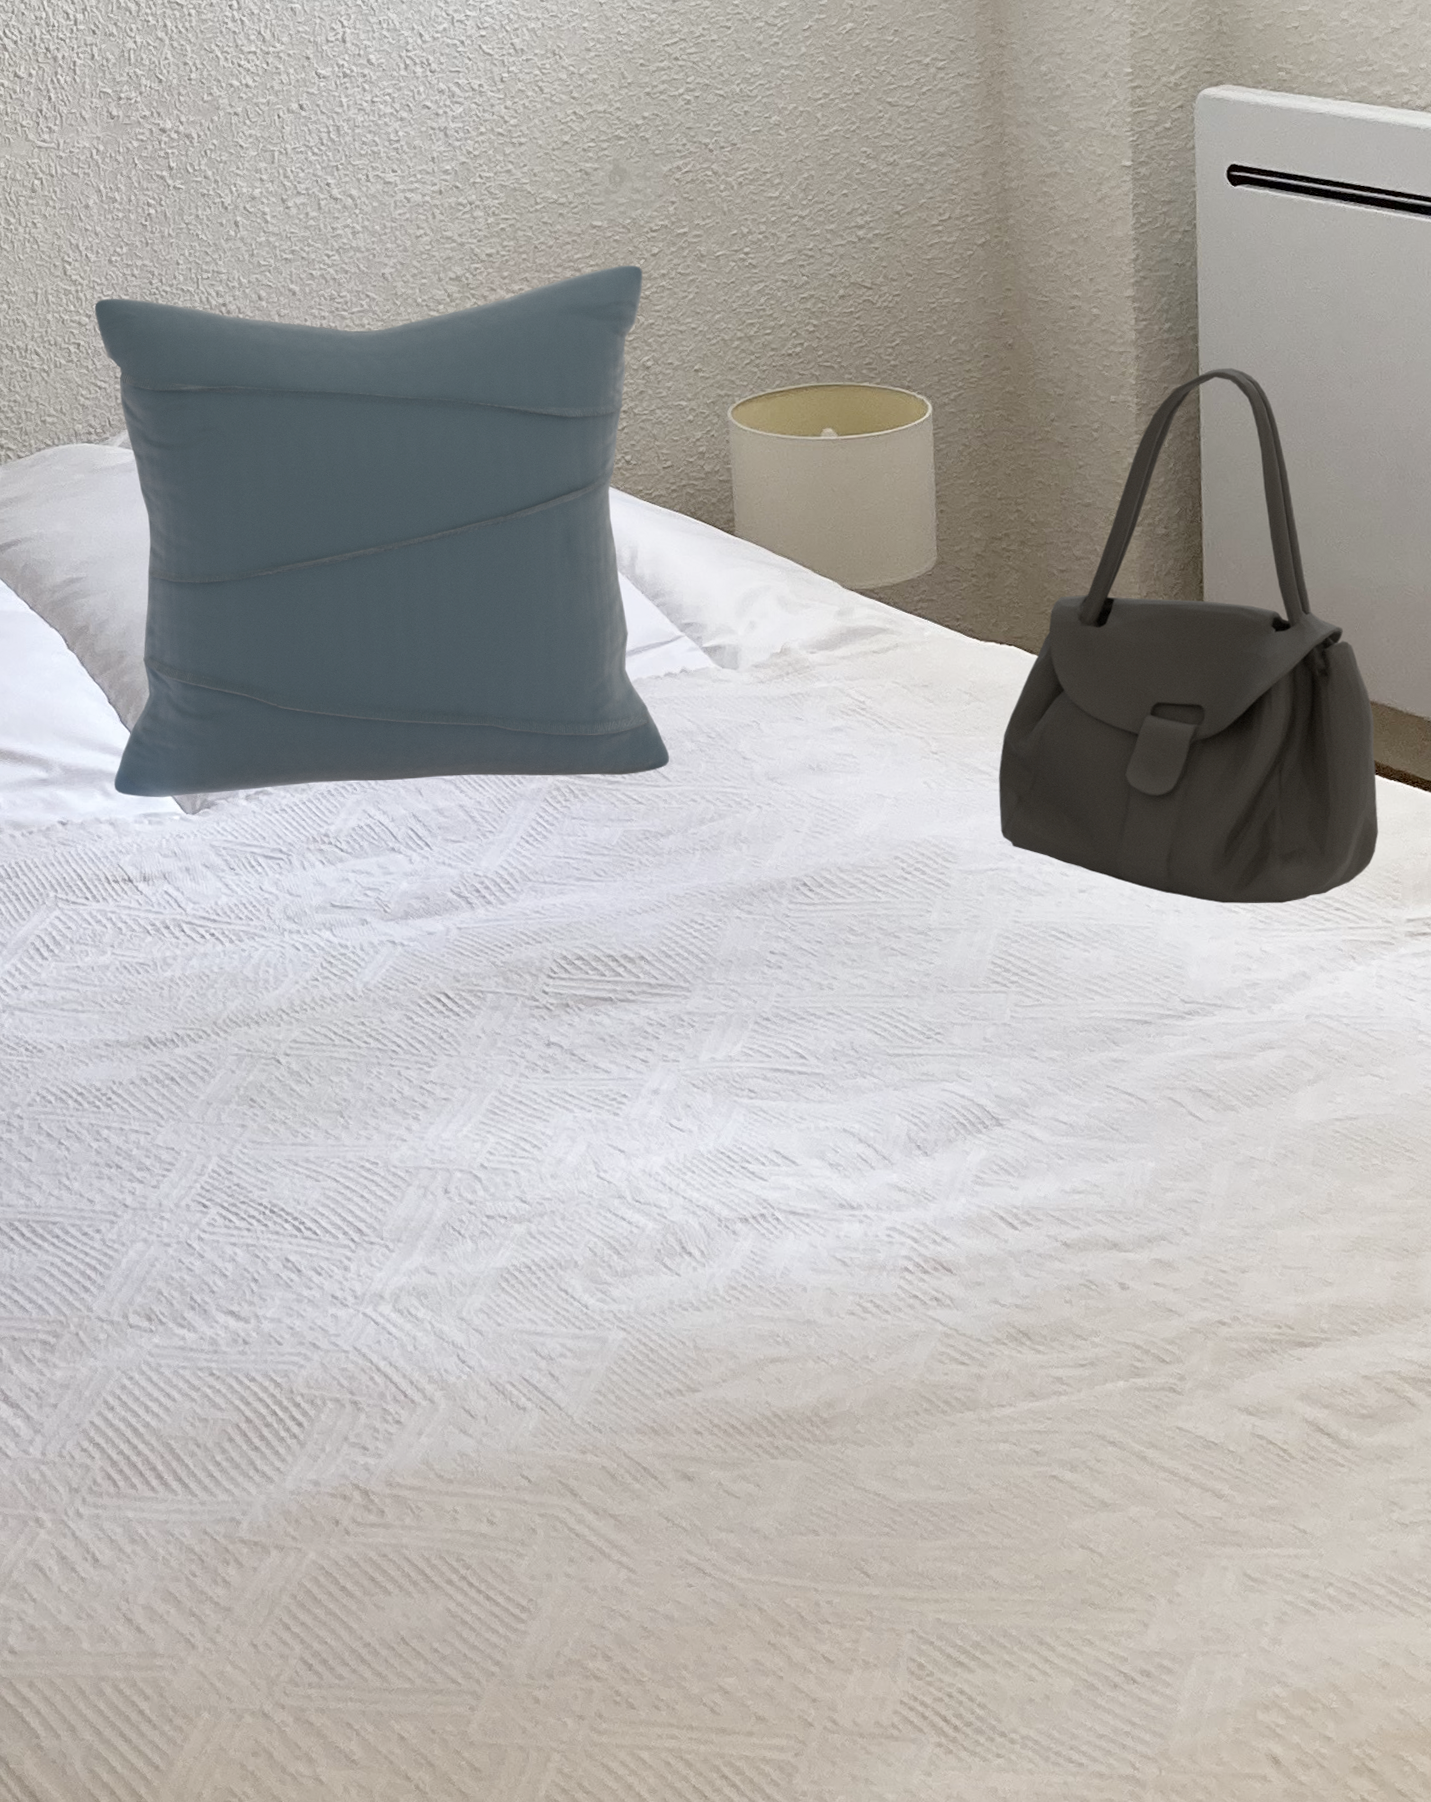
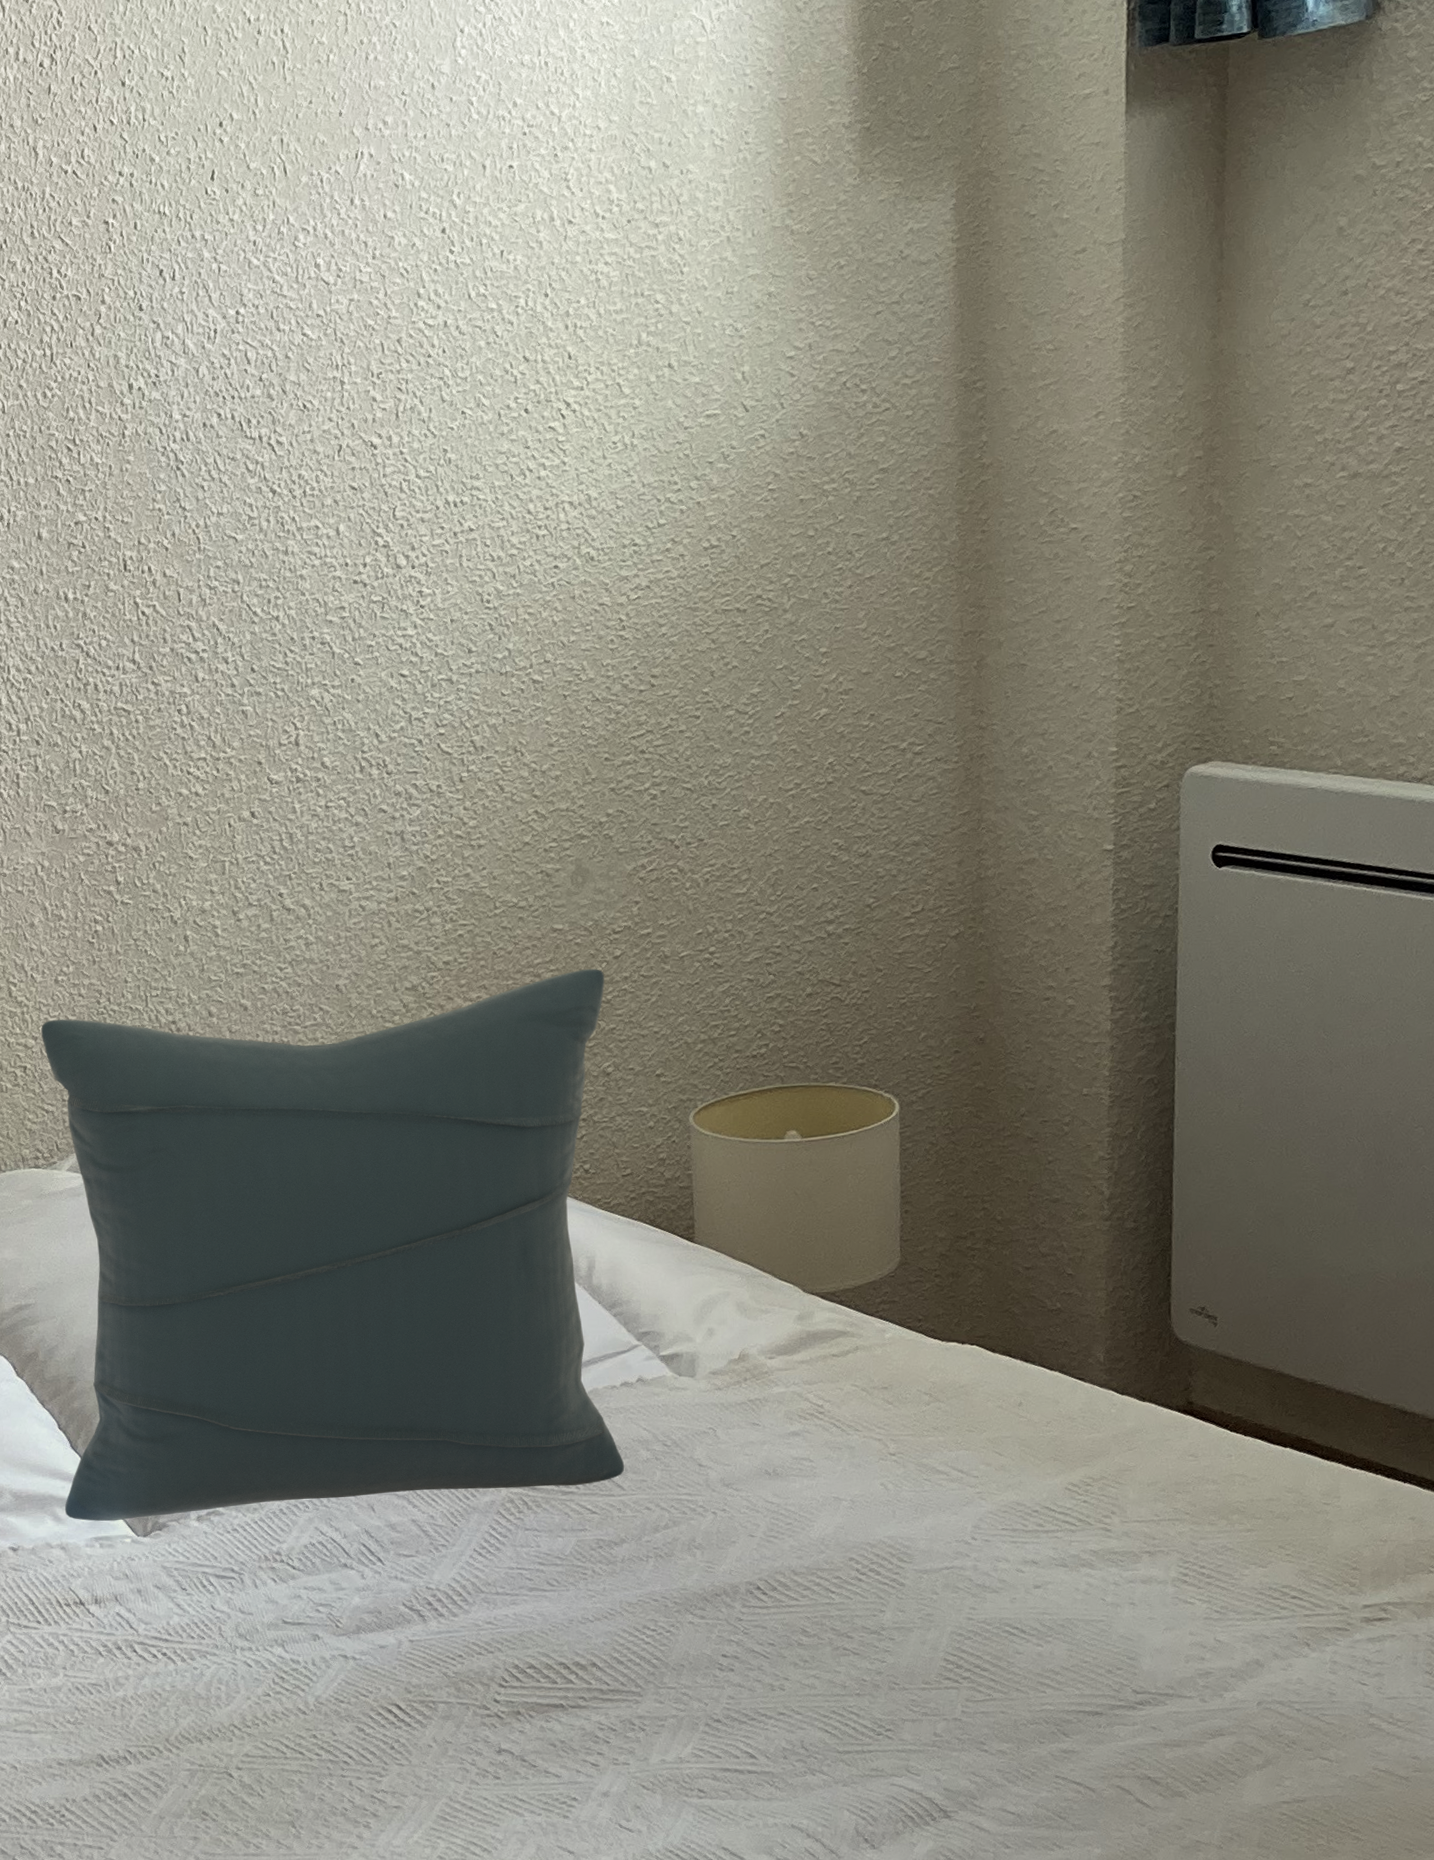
handbag: present [998,368,1379,904] -> none [956,1056,1340,1595]

